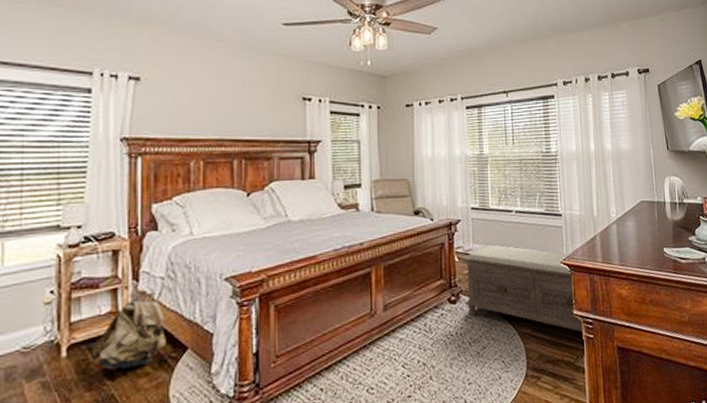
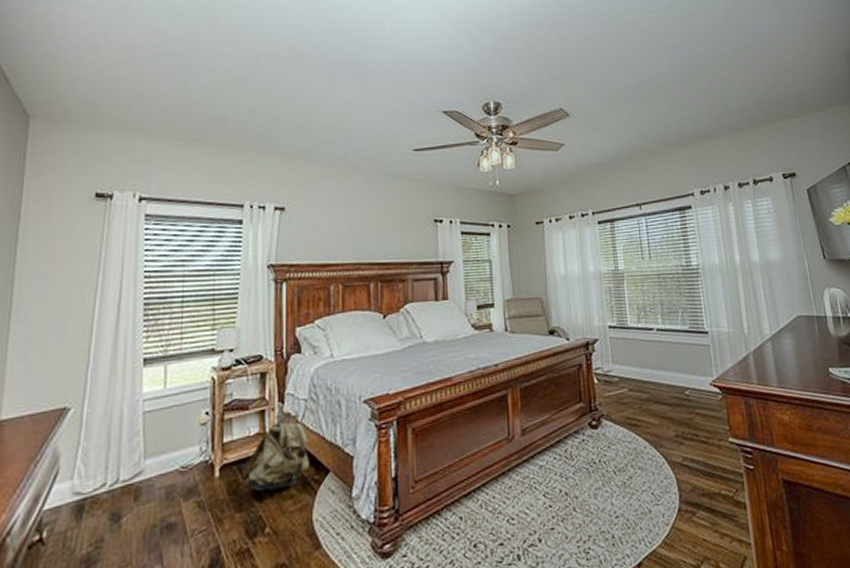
bench: present [462,244,583,332] -> none [602,365,742,463]

